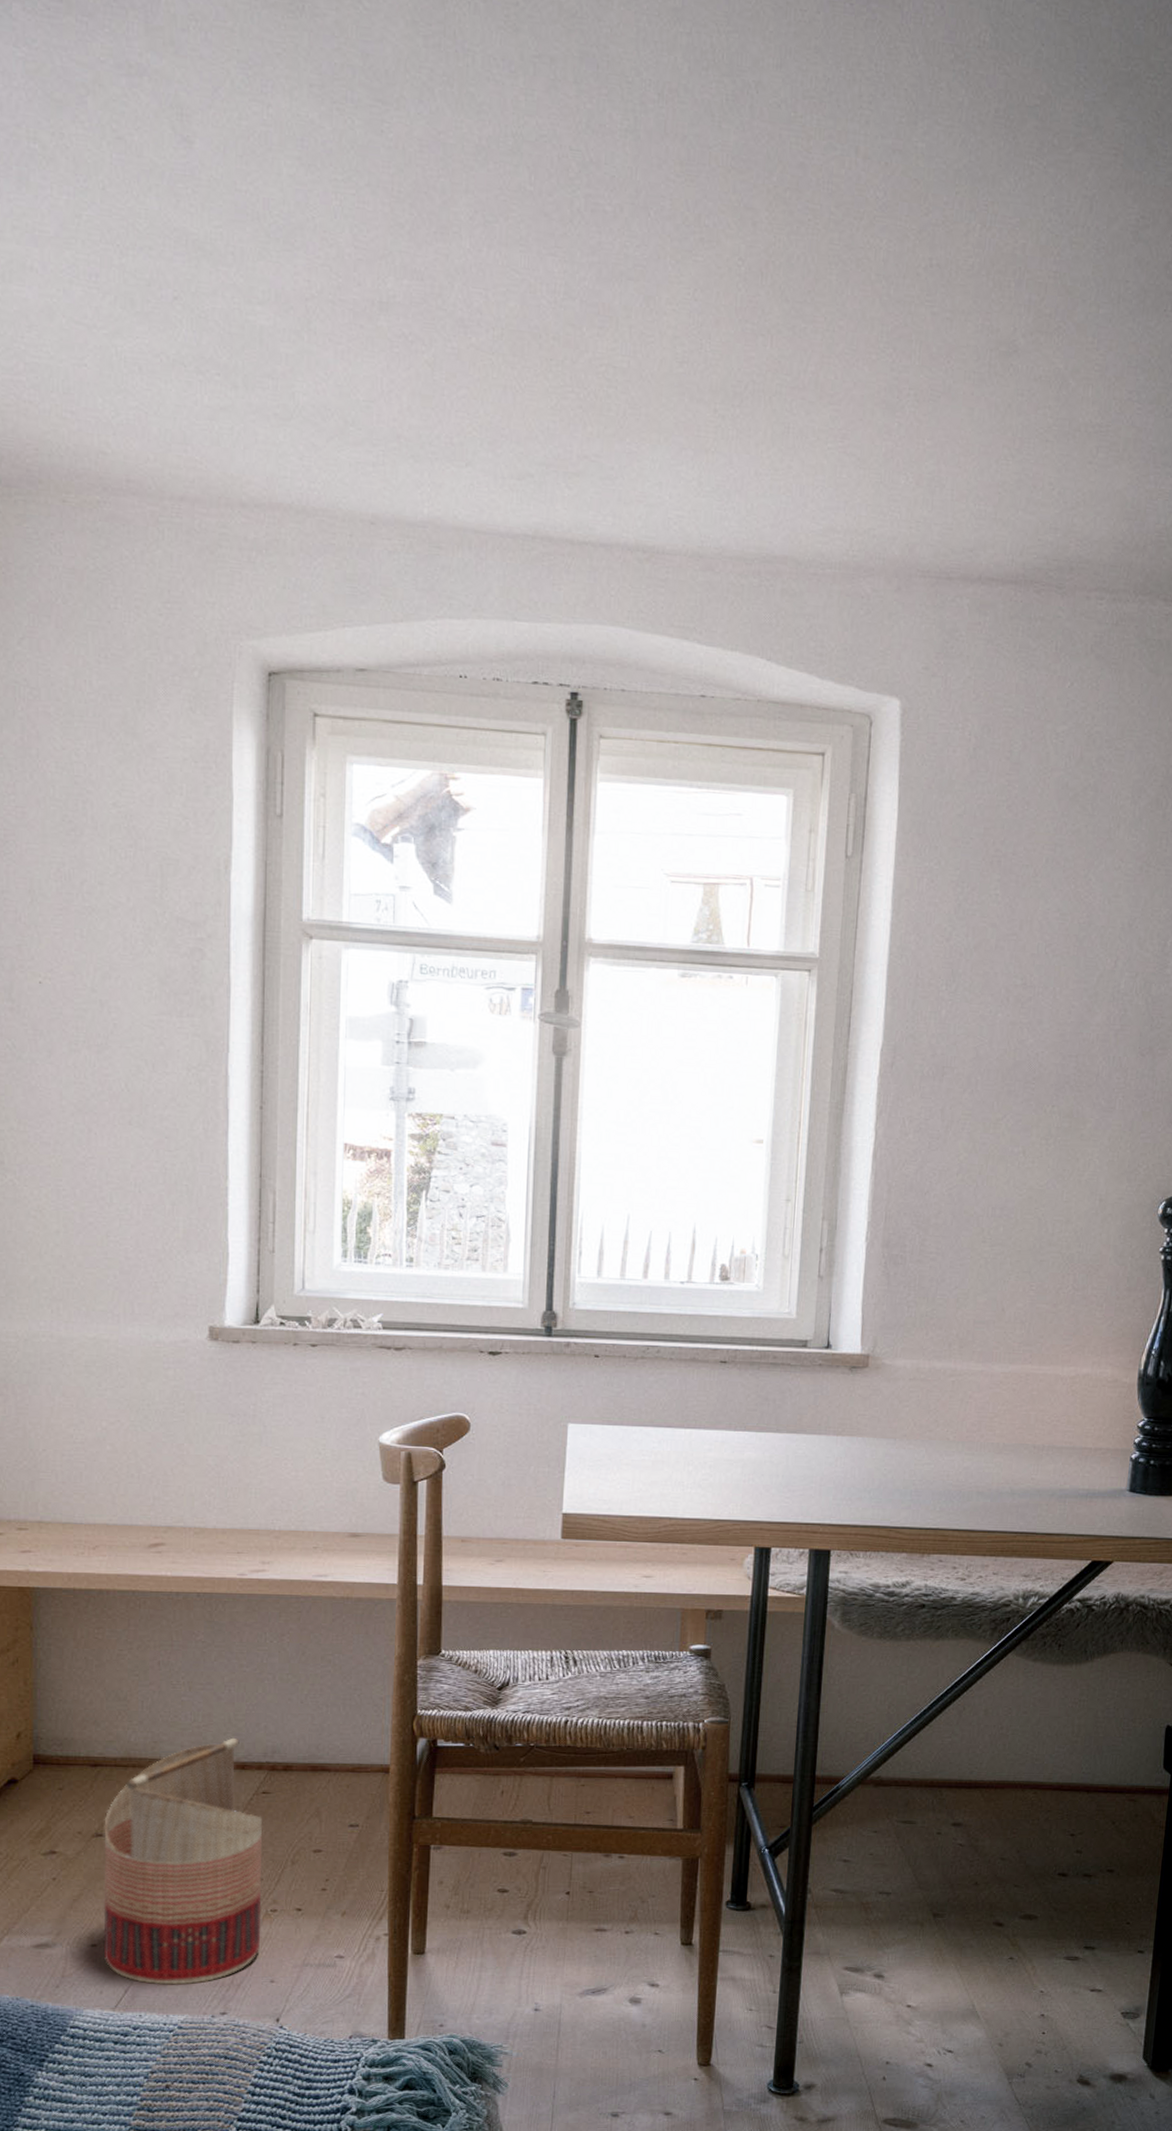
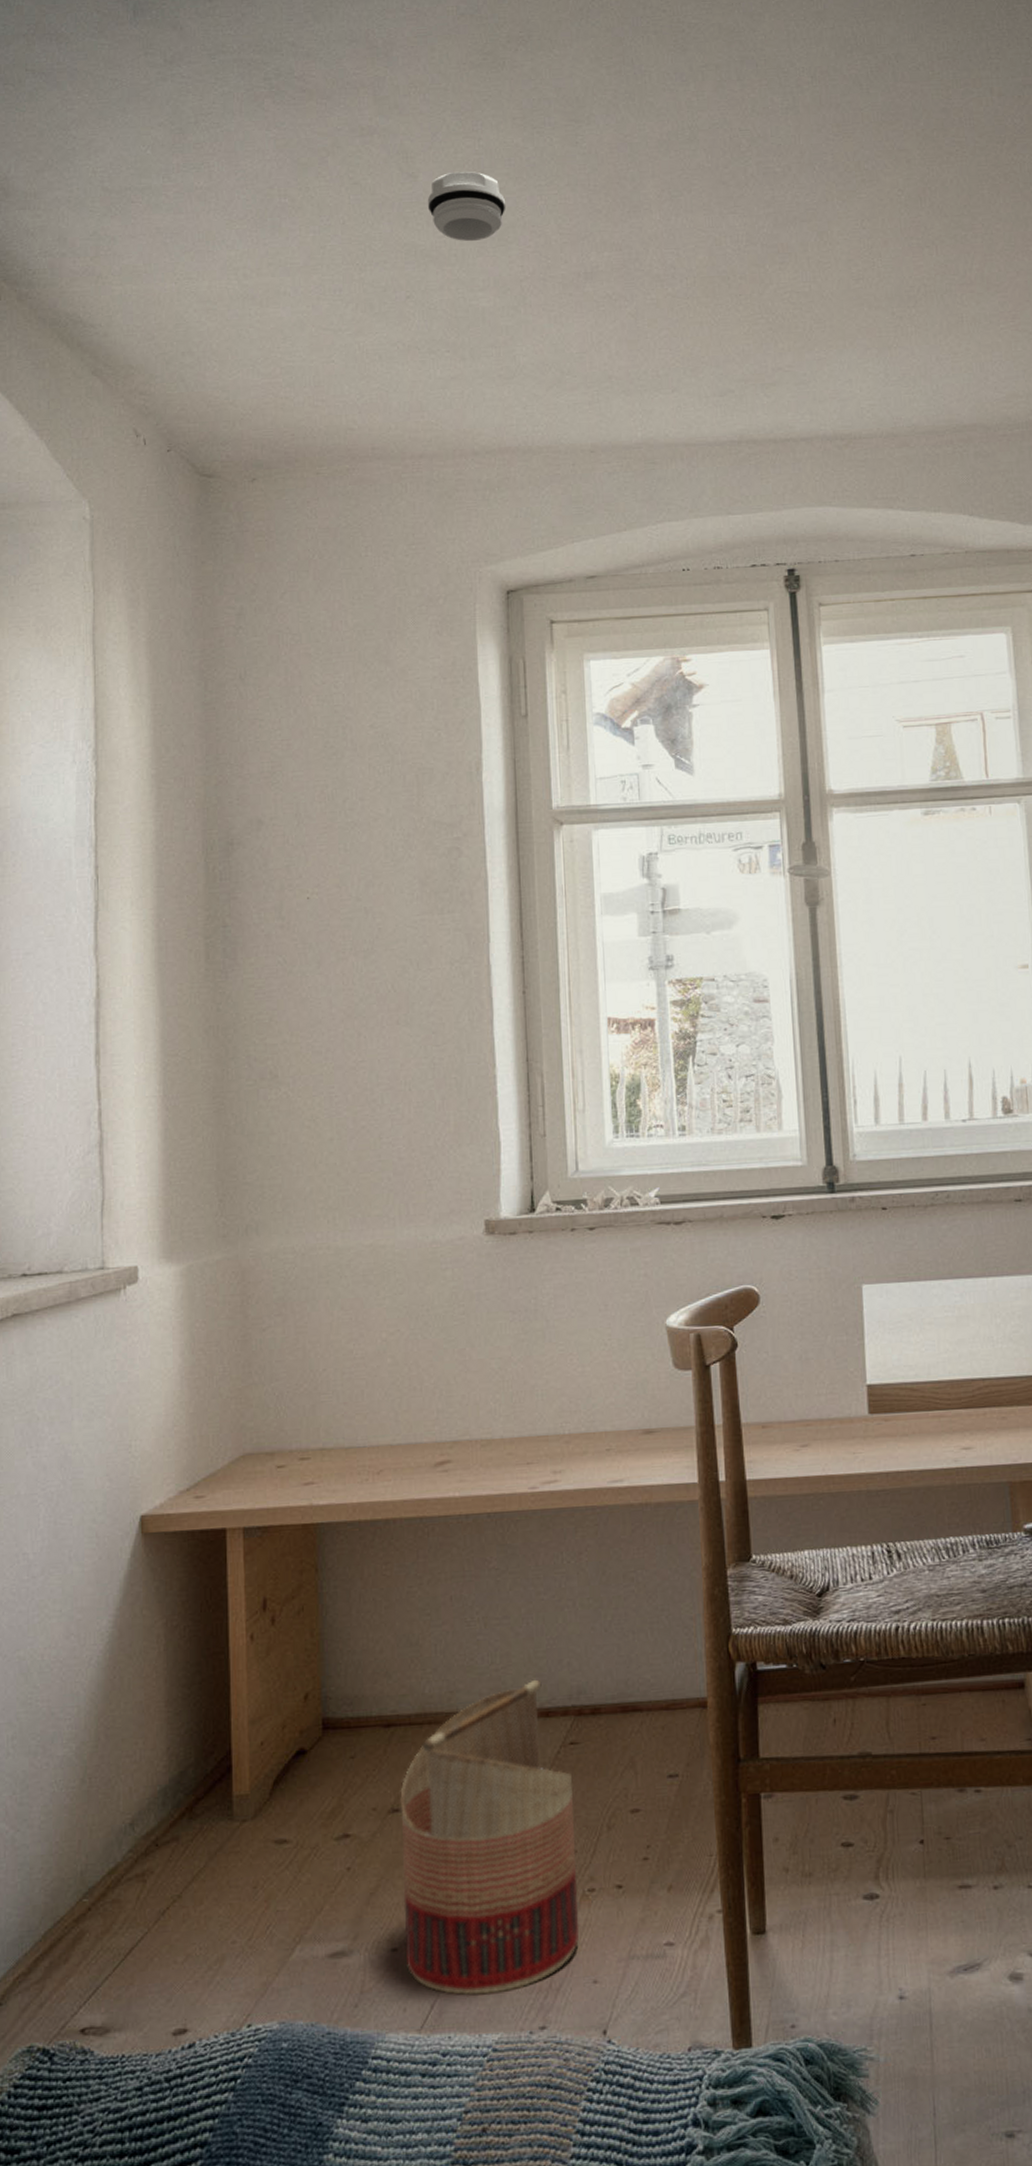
smoke detector: none [203,144,295,240] -> present [427,172,506,242]

